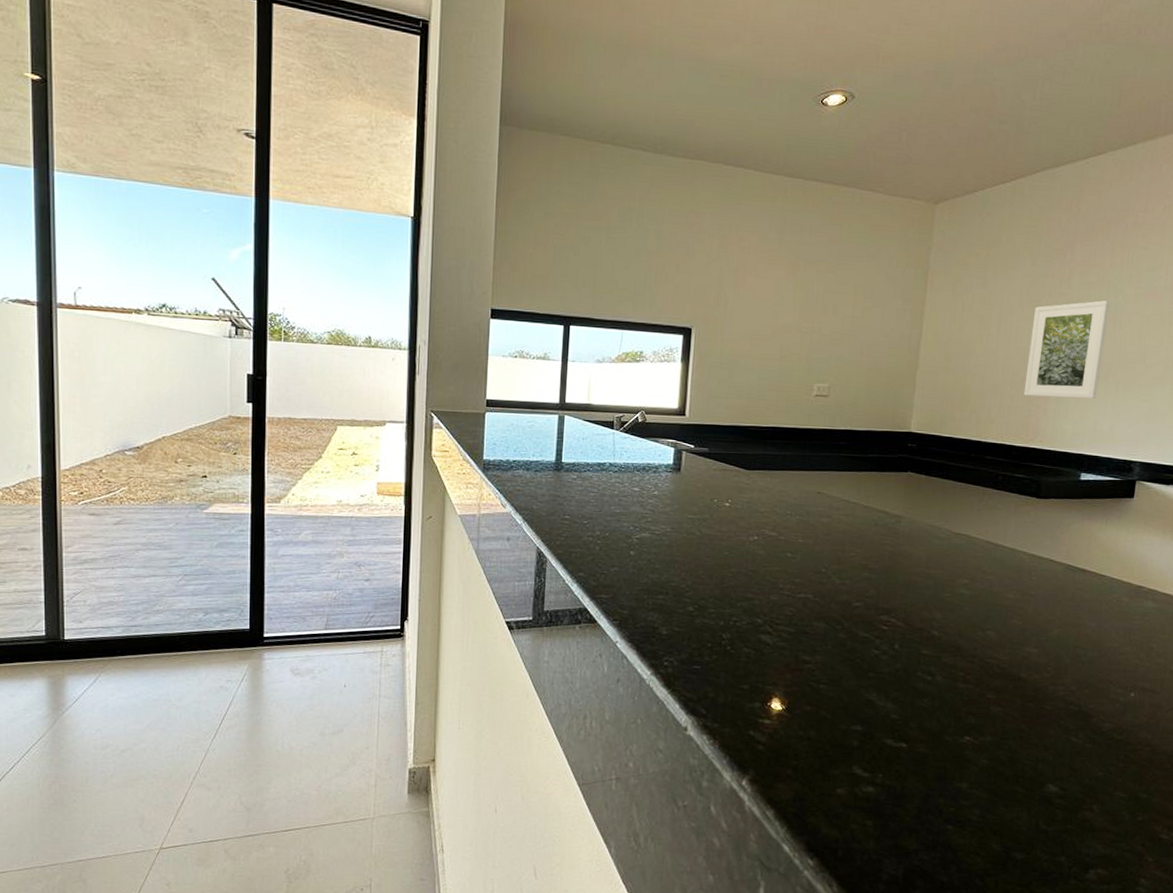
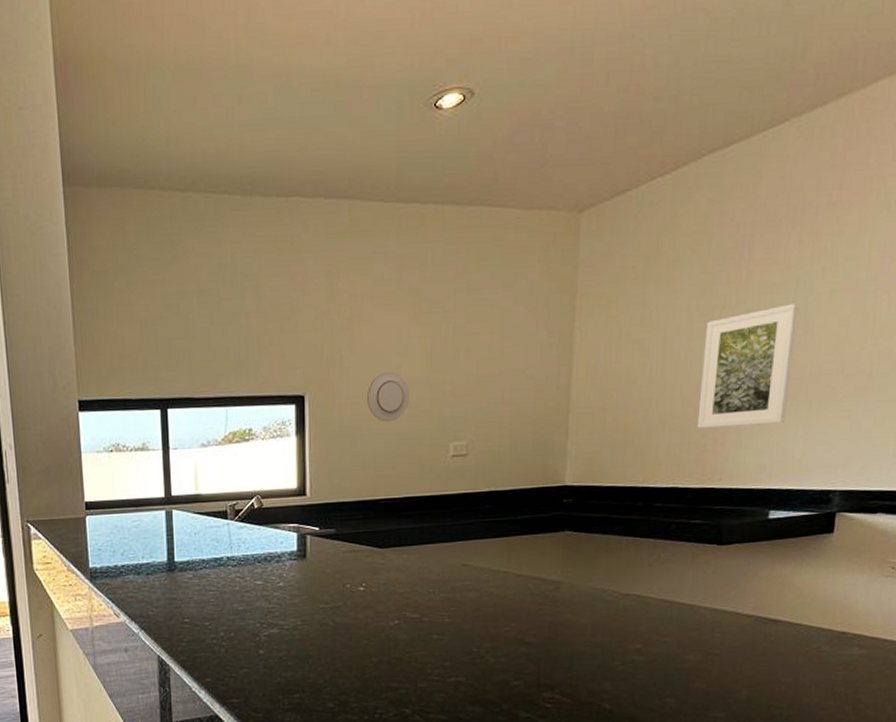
decorative plate: none [746,316,782,360] -> present [367,372,409,422]

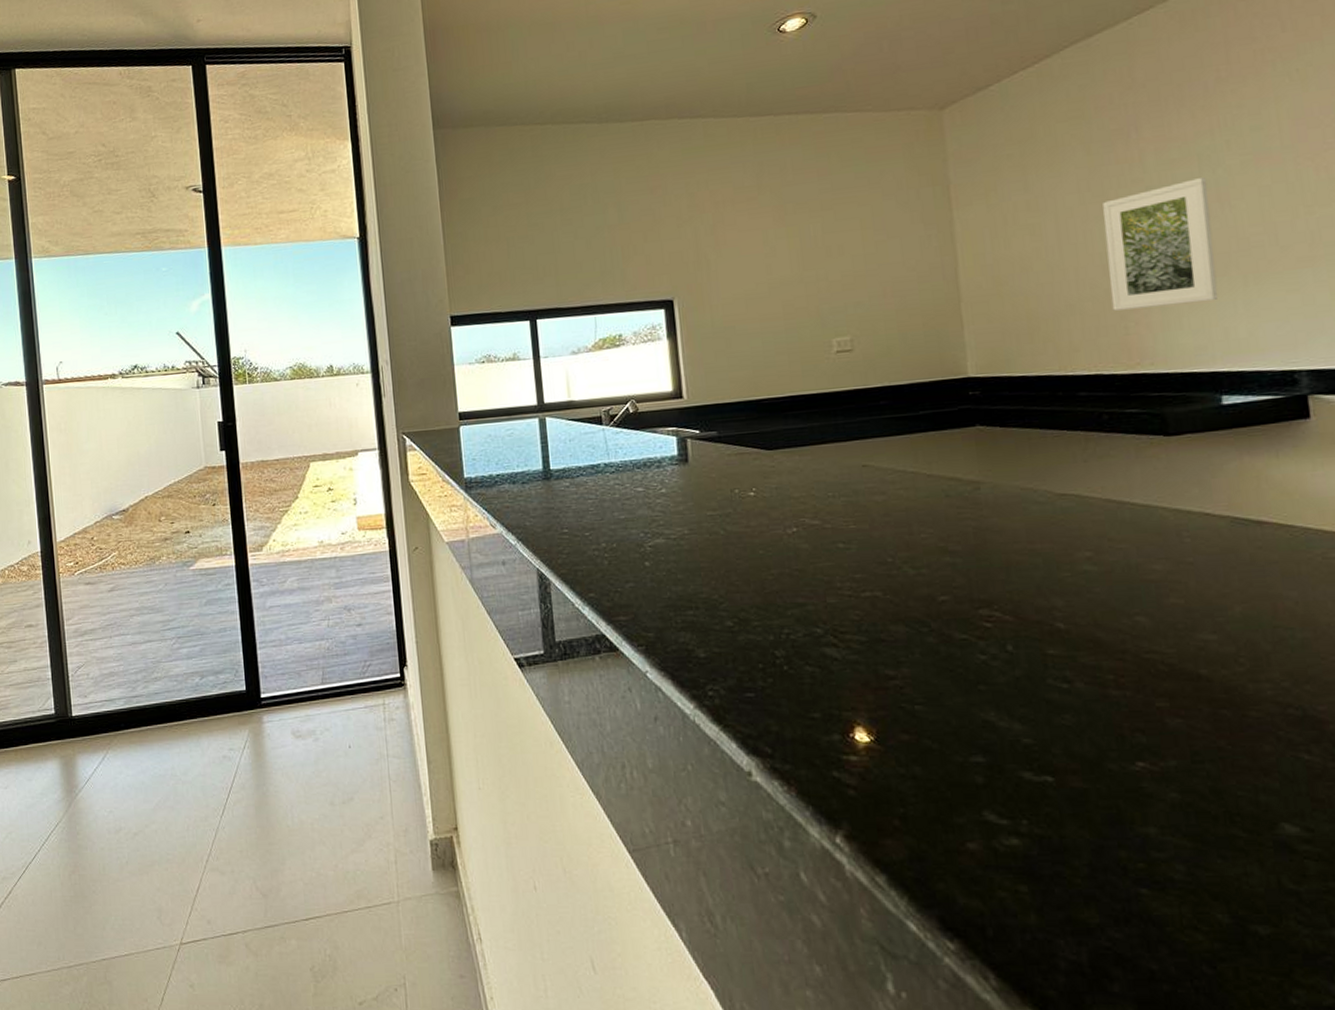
decorative plate: present [367,372,409,422] -> none [738,272,783,321]

